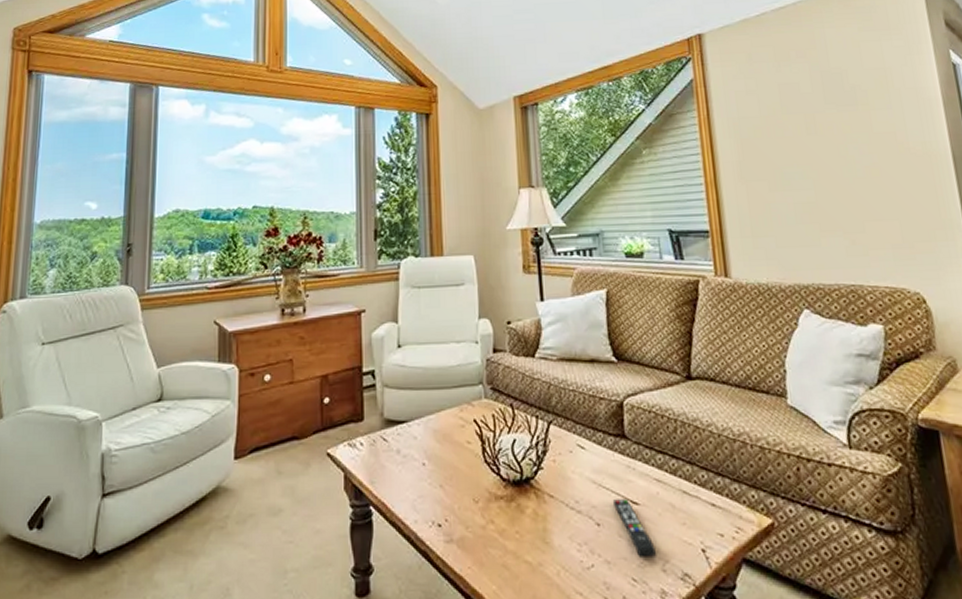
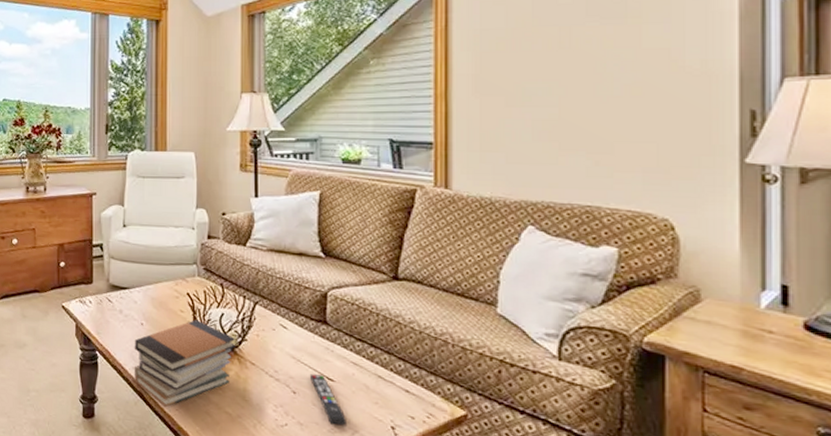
book stack: none [415,451,532,567] -> present [134,320,236,408]

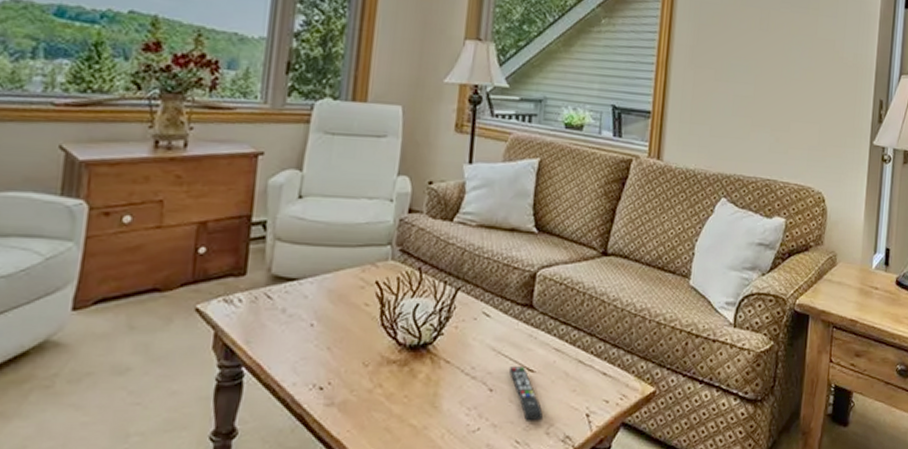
book stack: present [134,320,236,408] -> none [294,314,430,431]

